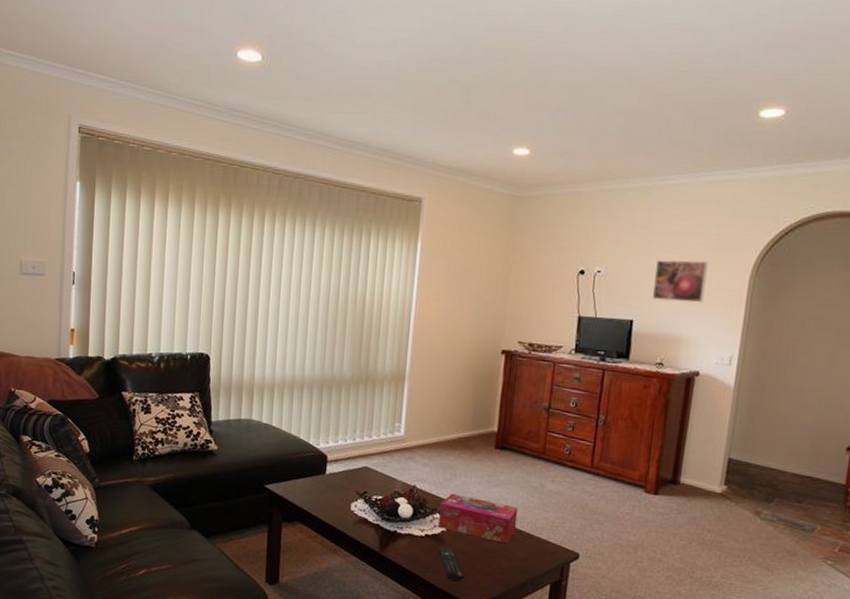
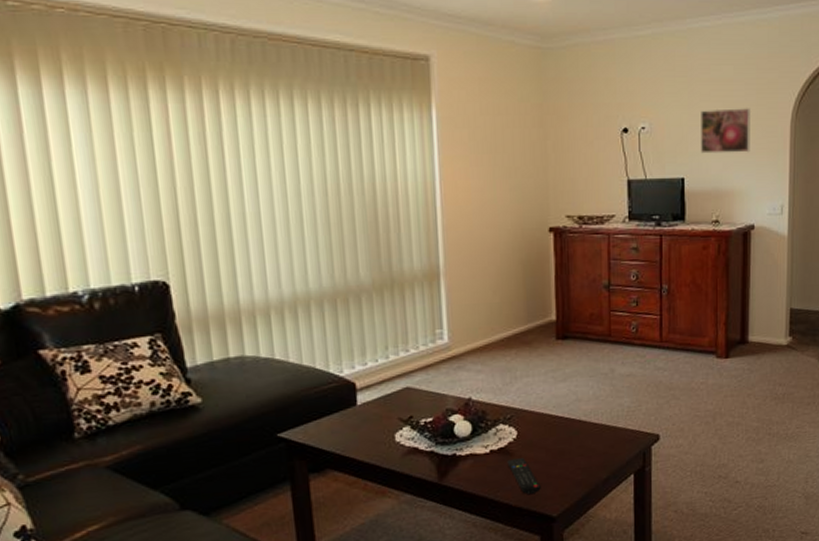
tissue box: present [439,493,518,544] -> none [503,397,591,442]

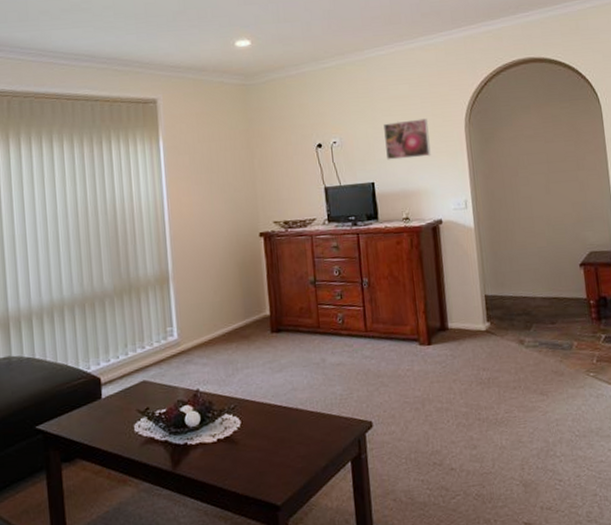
remote control: present [507,457,541,494] -> none [233,445,265,482]

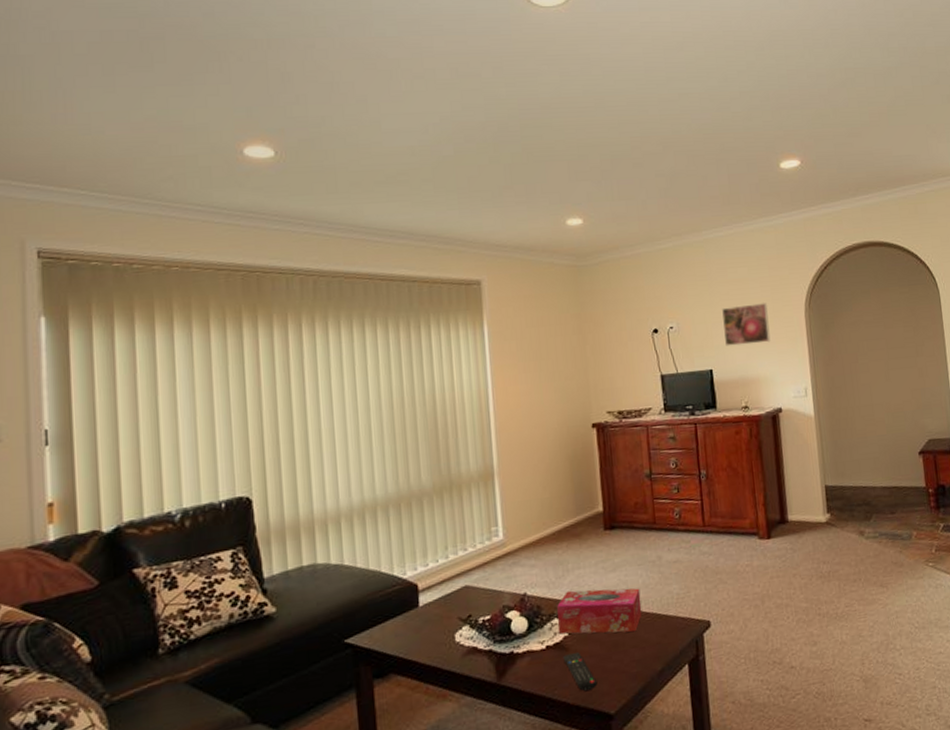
tissue box: none [227,388,307,430] -> present [557,588,643,635]
remote control: none [233,445,265,482] -> present [563,651,598,691]

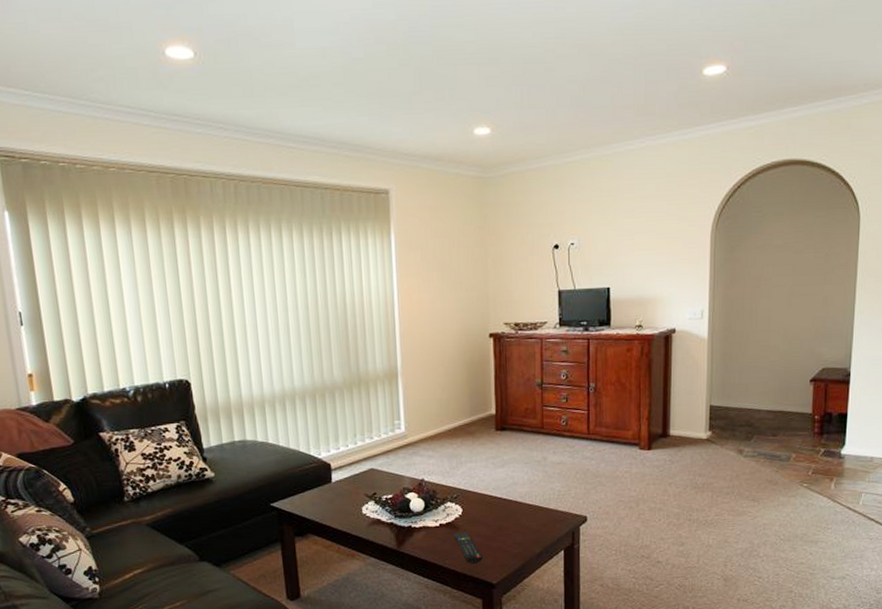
tissue box: present [557,588,643,635] -> none [450,480,526,520]
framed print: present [722,303,771,346] -> none [625,222,672,265]

